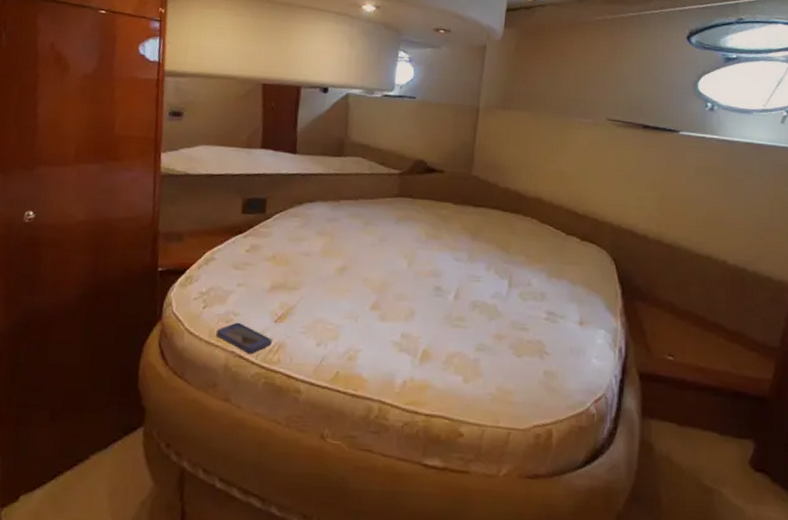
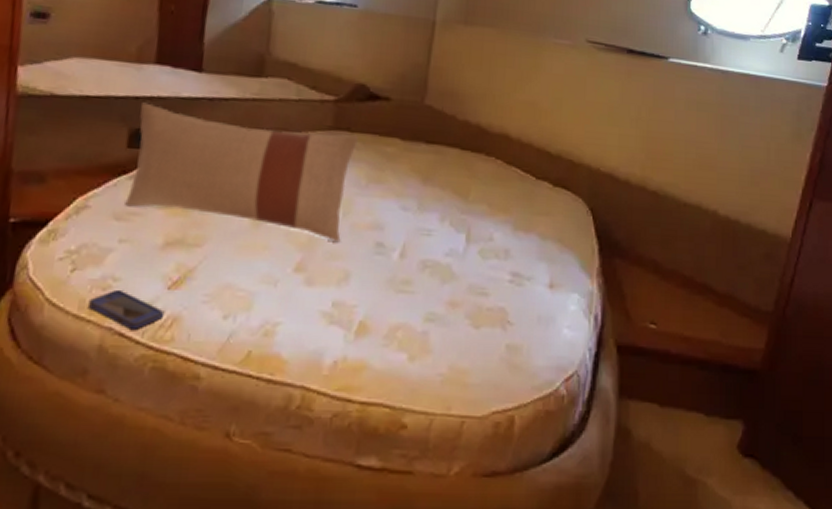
pillow: none [241,178,419,287] -> present [125,102,358,243]

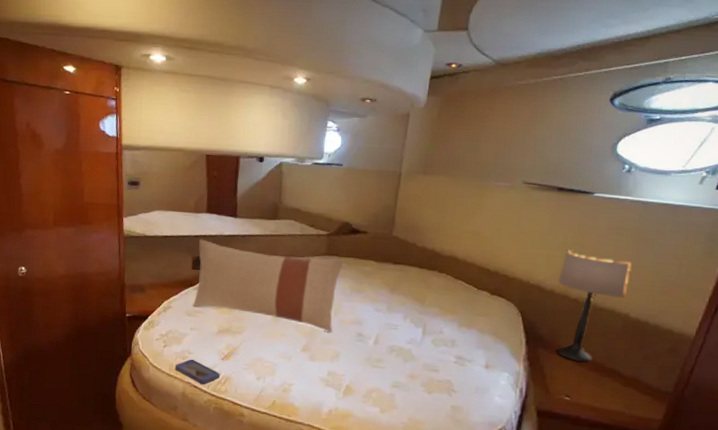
table lamp: none [634,128,716,276] -> present [557,250,632,362]

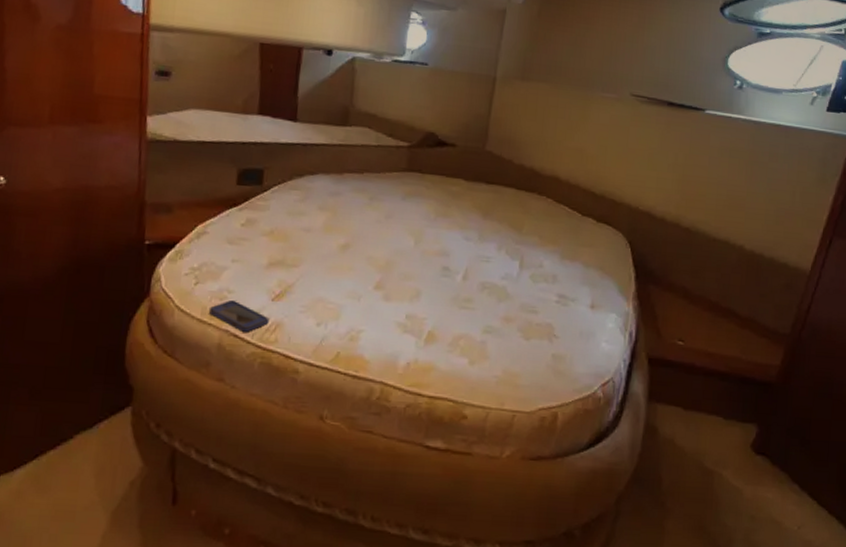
pillow: present [193,239,344,333] -> none [236,147,428,266]
table lamp: present [557,250,632,362] -> none [669,173,745,301]

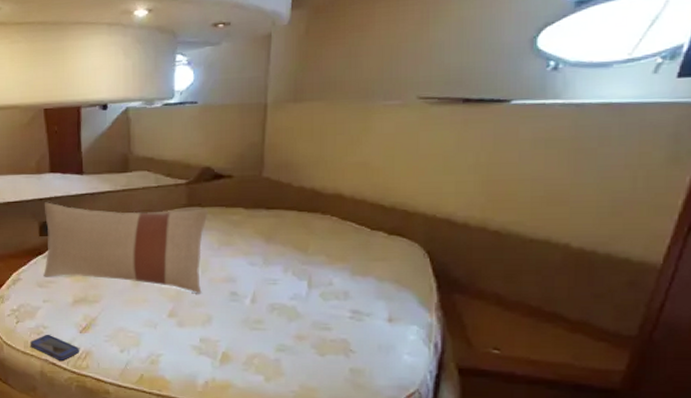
pillow: none [236,147,428,266] -> present [43,202,208,294]

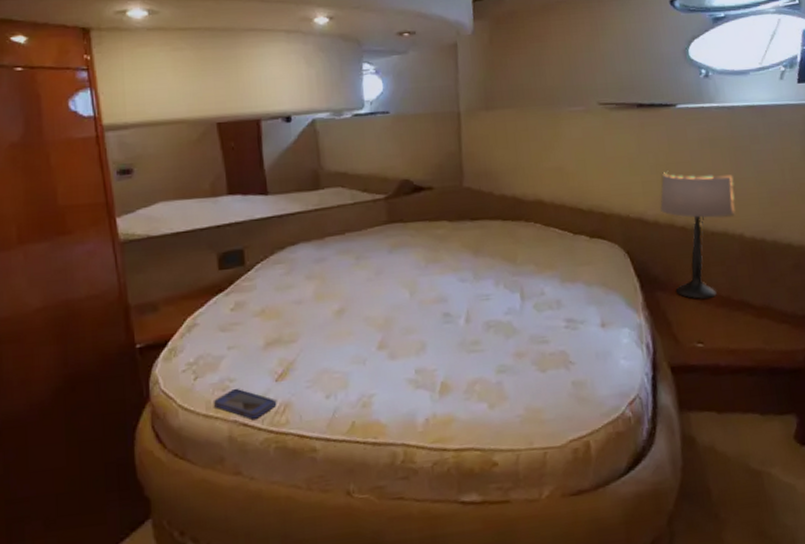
pillow: present [43,202,208,294] -> none [223,224,413,319]
table lamp: none [473,173,568,307] -> present [660,172,736,300]

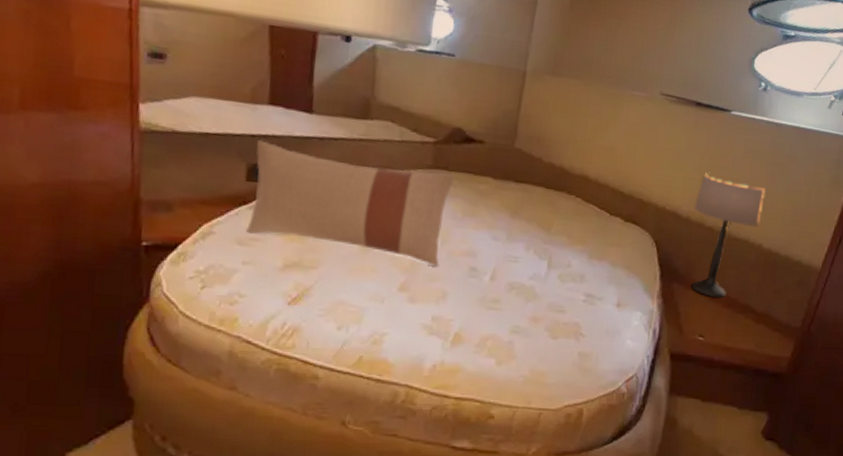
mobile phone: present [213,389,276,419] -> none [217,305,285,338]
pillow: none [223,224,413,319] -> present [246,140,455,267]

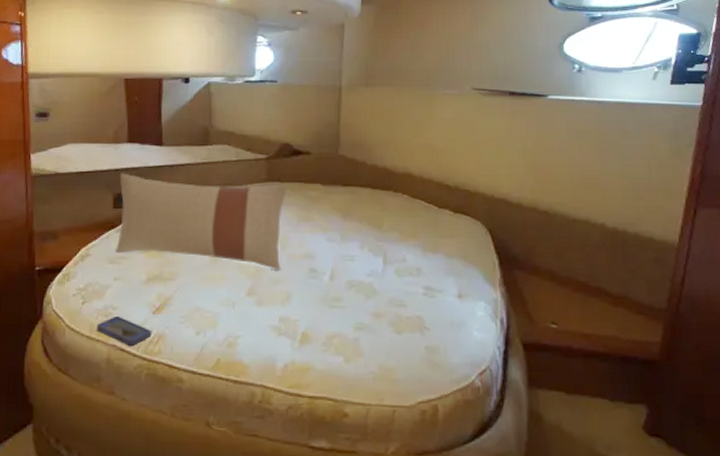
mobile phone: none [217,305,285,338] -> present [96,317,151,345]
table lamp: present [691,173,766,298] -> none [524,158,599,283]

